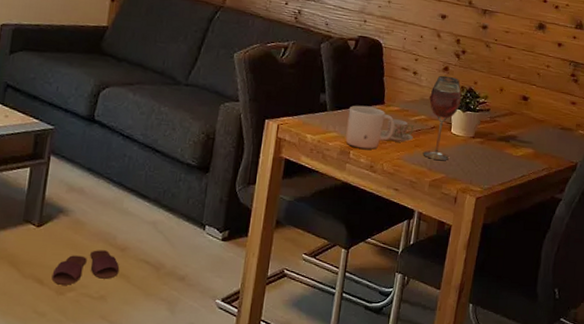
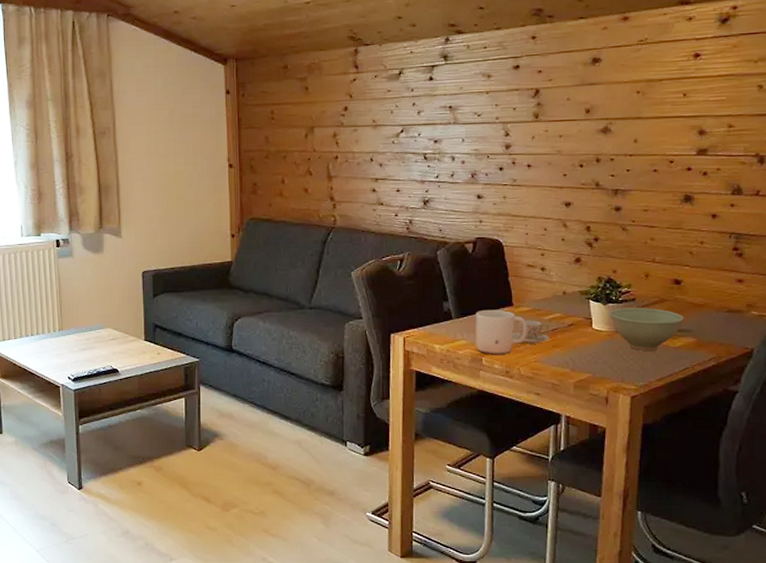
slippers: present [51,250,120,285] -> none [216,469,274,502]
wineglass: present [423,75,462,161] -> none [563,267,600,360]
bowl: none [466,116,527,158] -> present [608,307,684,351]

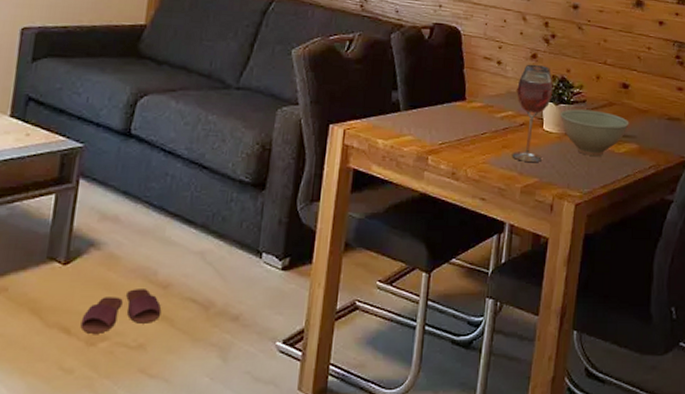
slippers: none [216,469,274,502] -> present [80,289,162,333]
mug: present [475,309,527,354] -> none [422,102,478,153]
teacup: present [513,320,549,344] -> none [462,117,501,144]
wineglass: none [563,267,600,360] -> present [512,64,553,163]

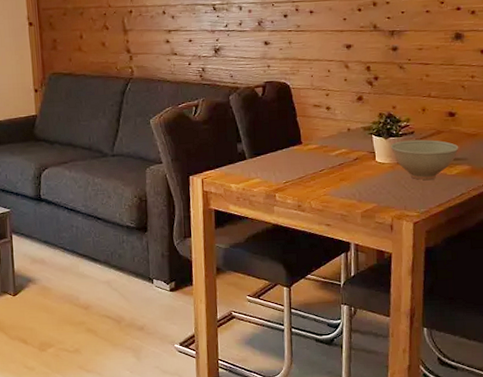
slippers: present [80,289,162,333] -> none [33,310,87,343]
wineglass: present [512,64,553,163] -> none [347,105,382,191]

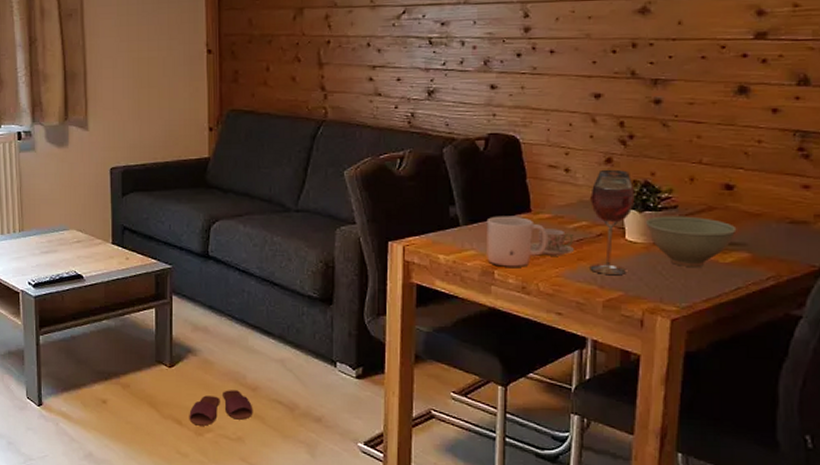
slippers: none [33,310,87,343] -> present [189,390,253,426]
mug: none [267,148,316,191] -> present [486,216,547,267]
teacup: none [303,156,337,179] -> present [530,229,574,256]
wineglass: none [347,105,382,191] -> present [589,169,635,276]

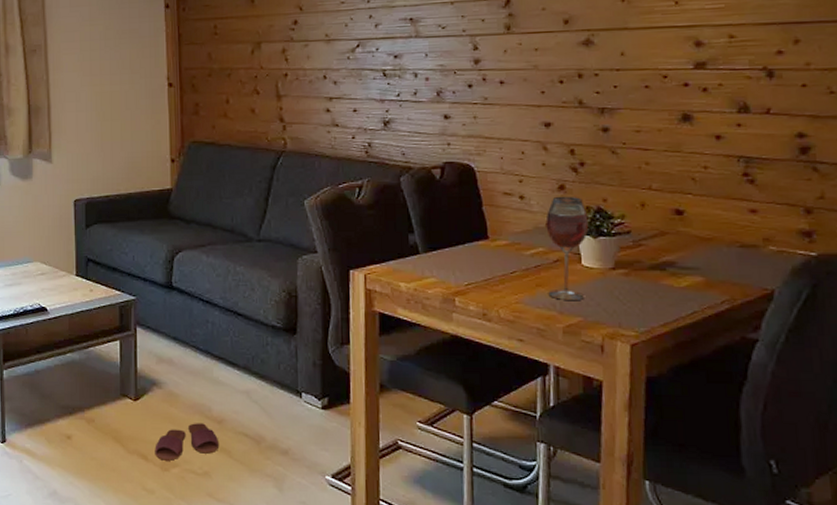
mug: present [486,216,547,267] -> none [445,243,506,294]
teacup: present [530,229,574,256] -> none [489,255,532,283]
bowl: present [645,216,737,267] -> none [599,241,689,291]

